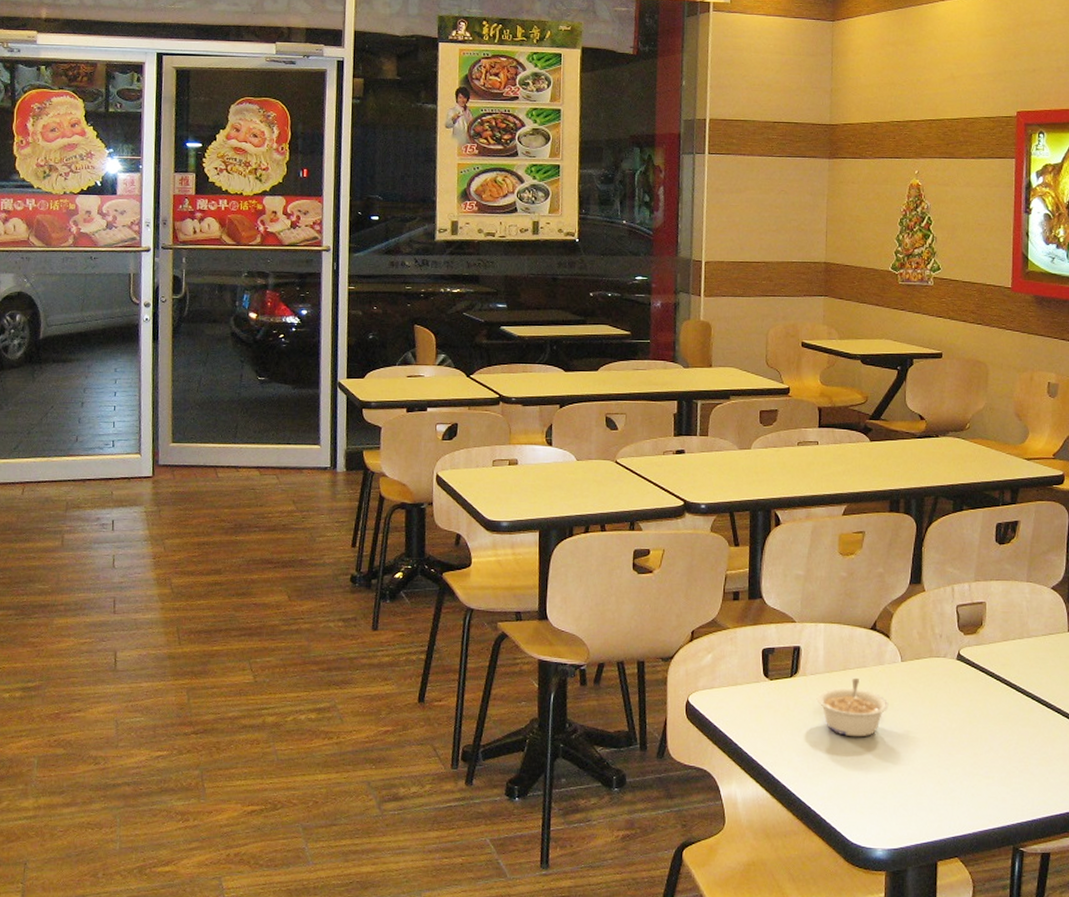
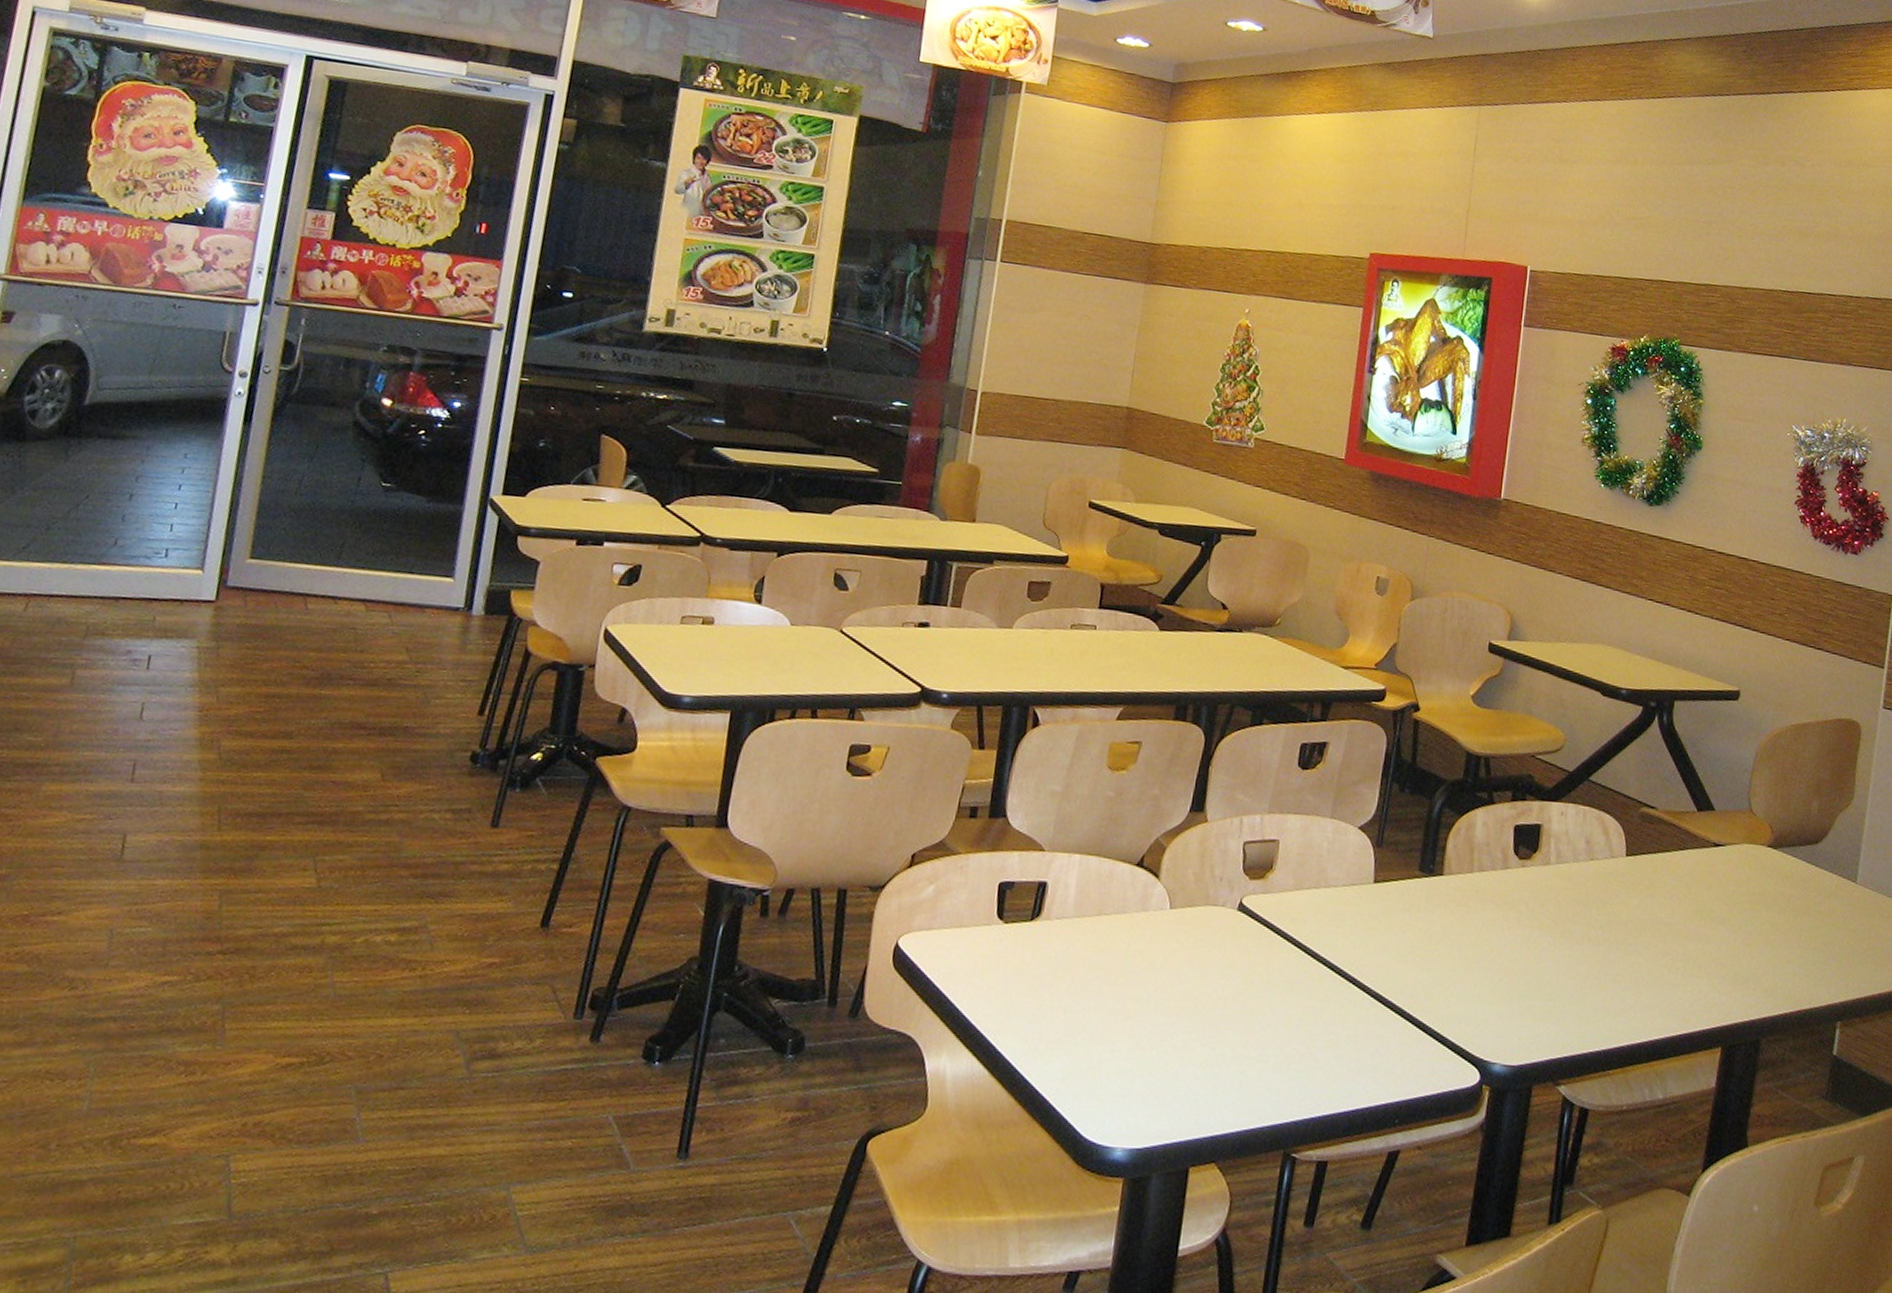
legume: present [816,677,889,737] -> none [1060,926,1149,1003]

